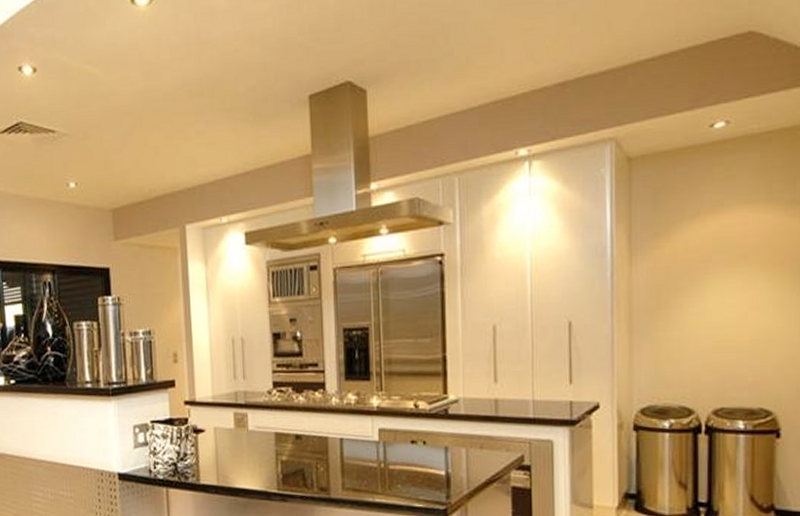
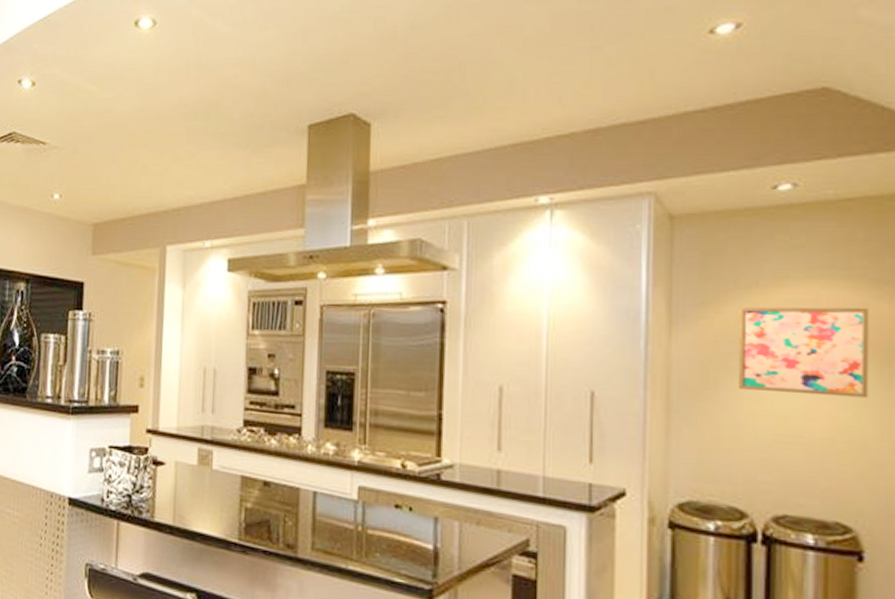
wall art: none [684,225,785,306] -> present [737,307,869,398]

